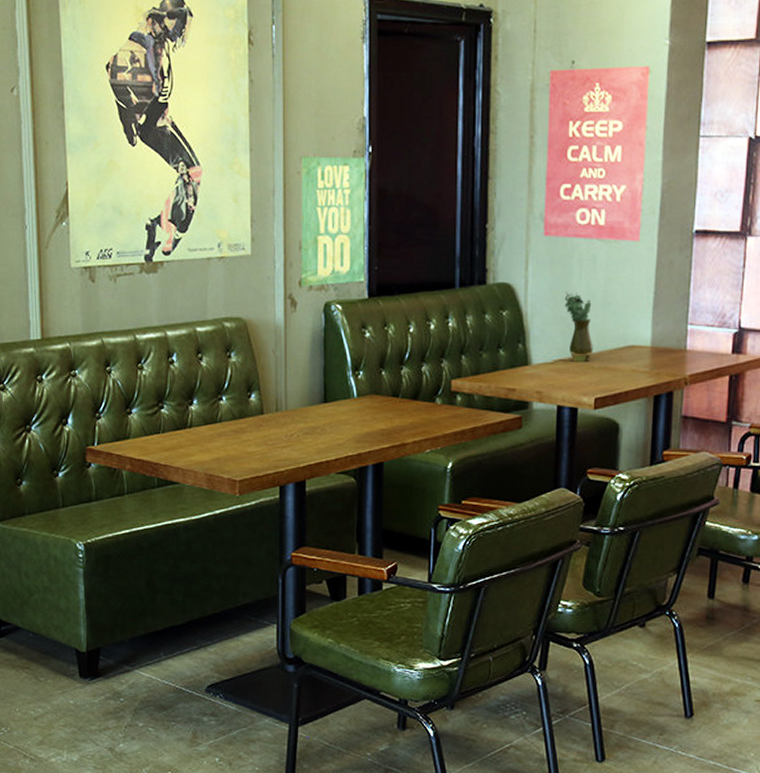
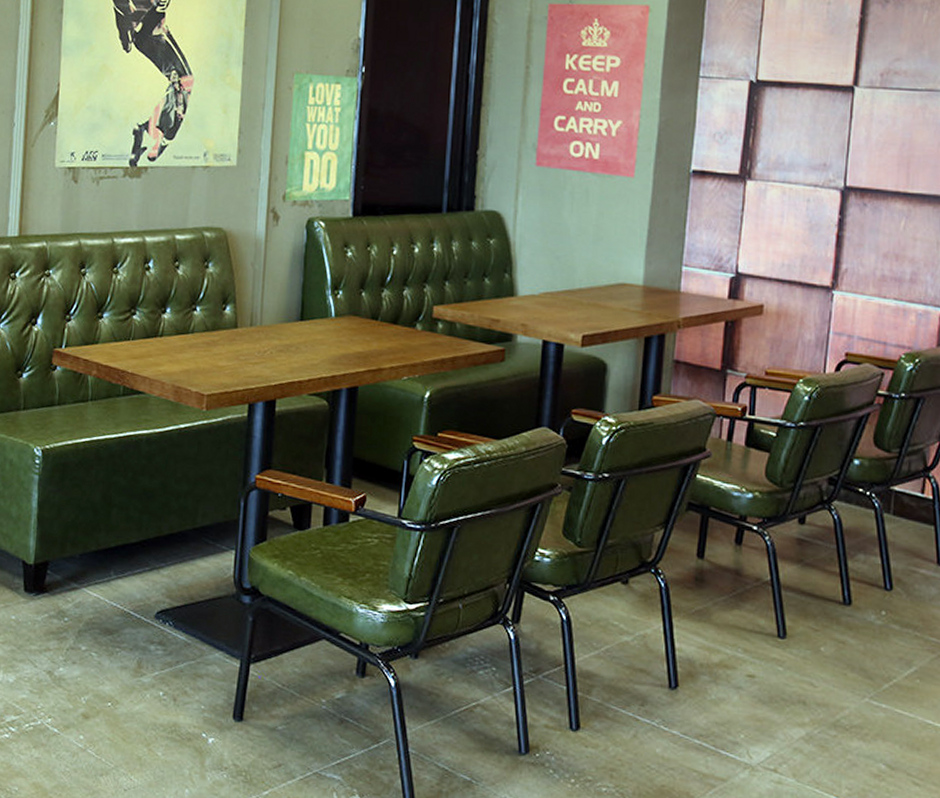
vase: present [564,292,593,363] -> none [554,224,583,298]

